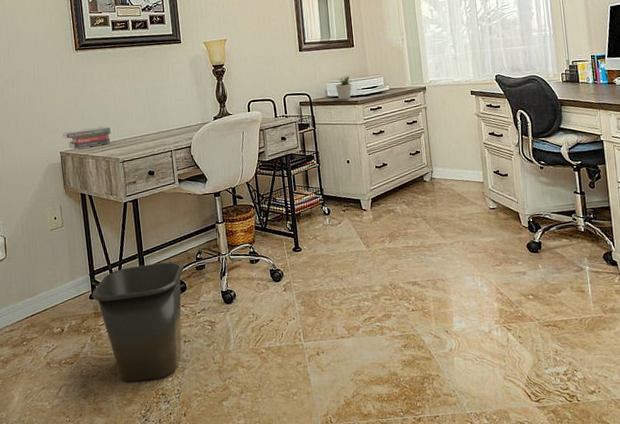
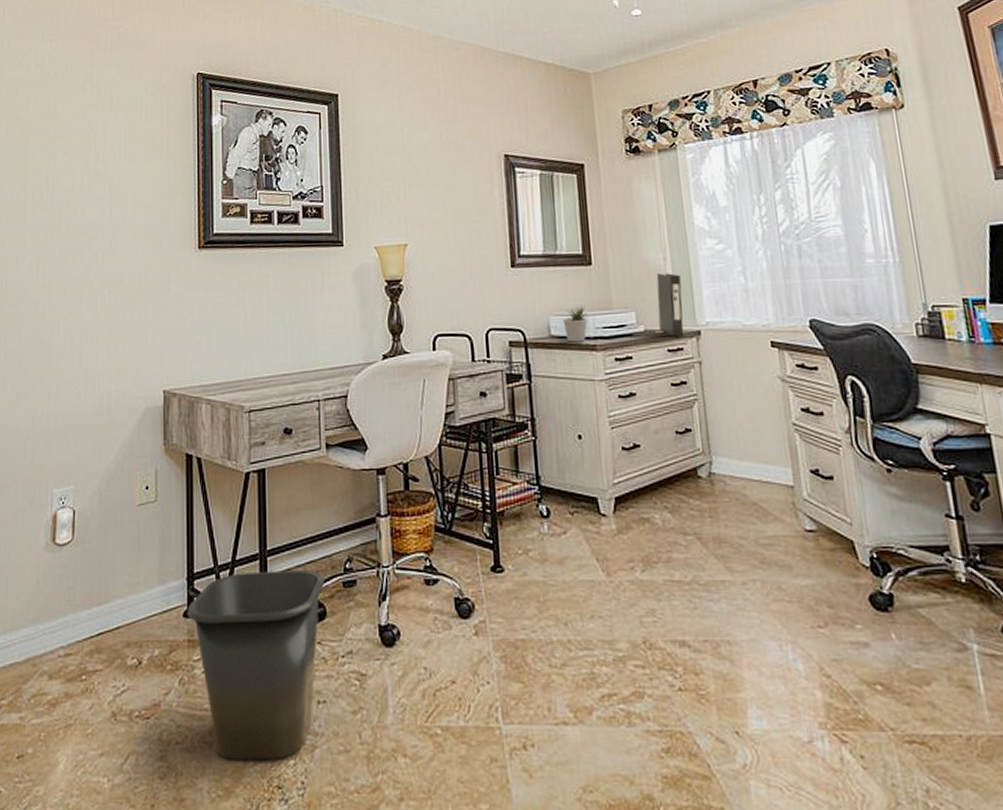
books: present [60,126,111,149] -> none [166,358,236,388]
binder: none [397,49,415,92] -> present [656,273,684,337]

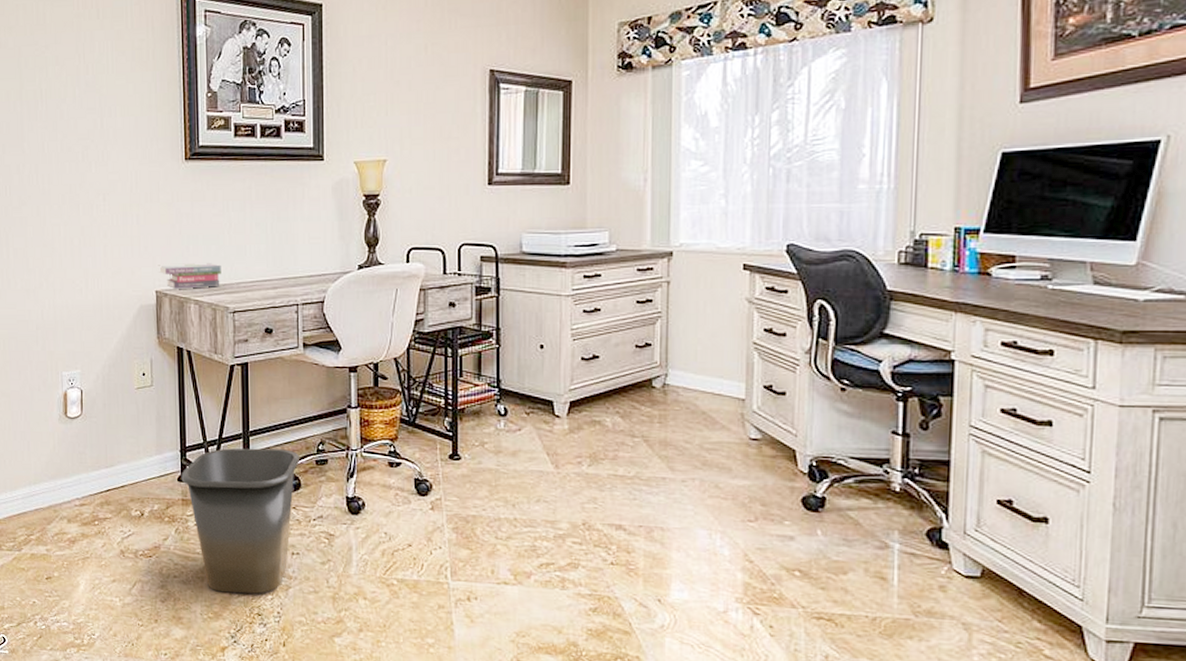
books: none [166,358,236,388] -> present [158,263,221,289]
potted plant: present [563,305,588,343] -> none [535,223,560,259]
binder: present [656,273,684,337] -> none [632,194,659,257]

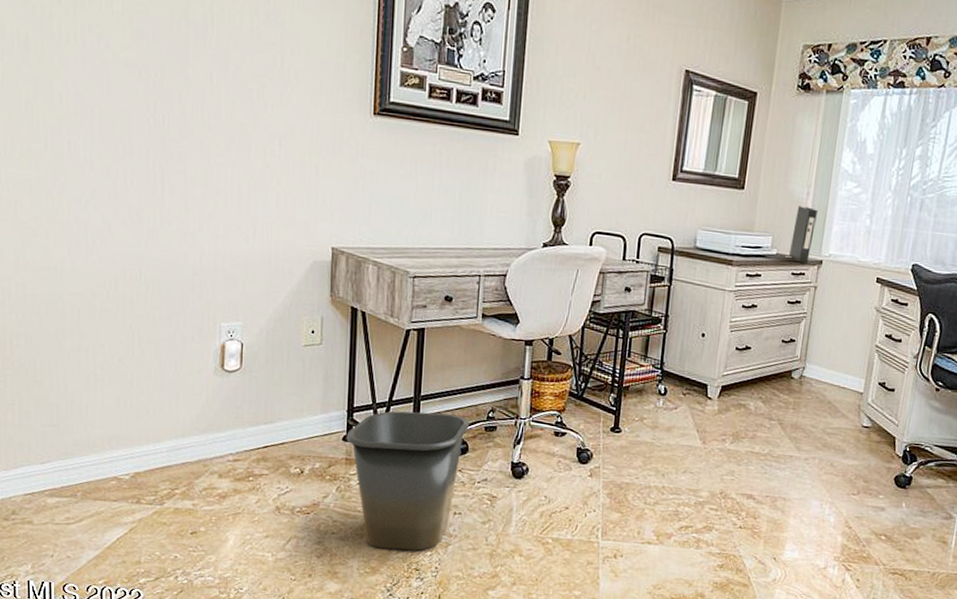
books: present [158,263,221,289] -> none [336,221,404,251]
binder: none [632,194,659,257] -> present [789,206,817,264]

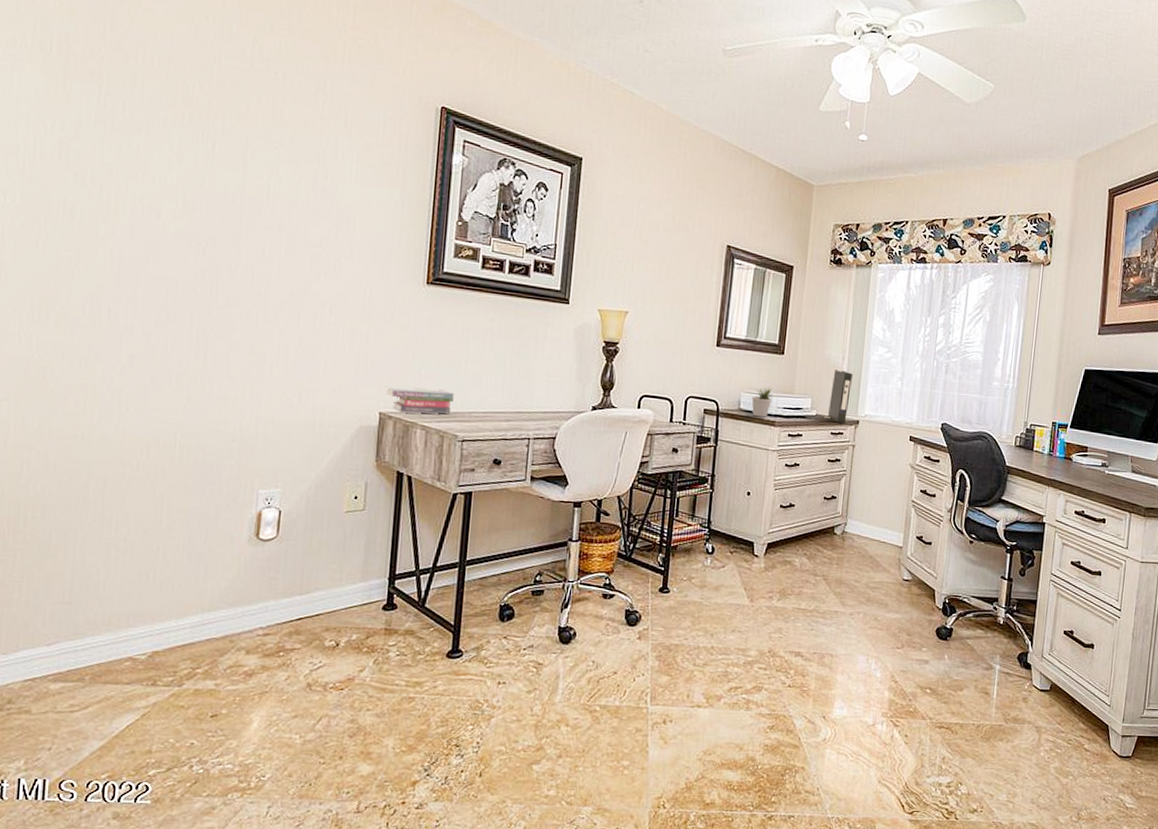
books: none [336,221,404,251] -> present [384,386,454,415]
waste bin: present [346,410,469,551] -> none [386,577,516,725]
potted plant: none [708,224,731,257] -> present [752,387,773,418]

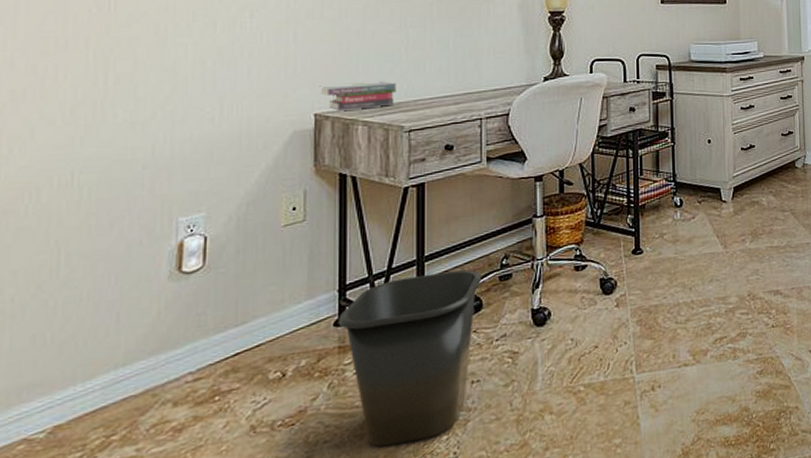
waste bin: none [386,577,516,725] -> present [338,269,481,447]
potted plant: present [752,387,773,418] -> none [701,35,721,66]
binder: present [828,370,852,424] -> none [774,11,793,61]

